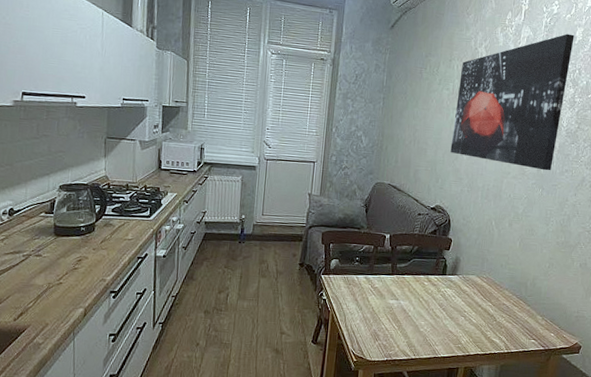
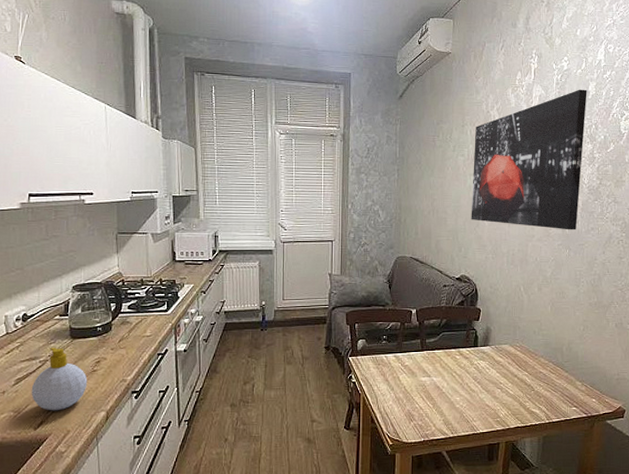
soap bottle: none [13,242,68,304] -> present [31,347,88,411]

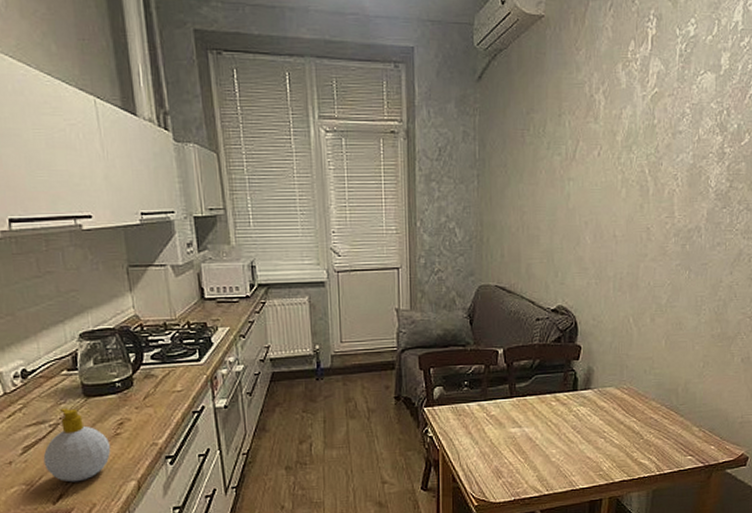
wall art: present [471,89,587,230] -> none [569,62,719,247]

